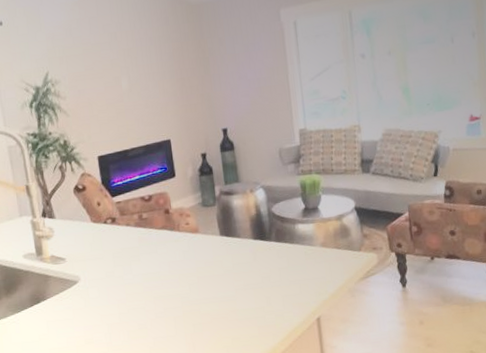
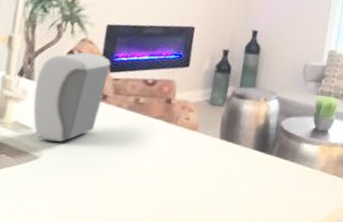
soap dispenser: none [56,184,113,267] -> present [33,52,111,142]

